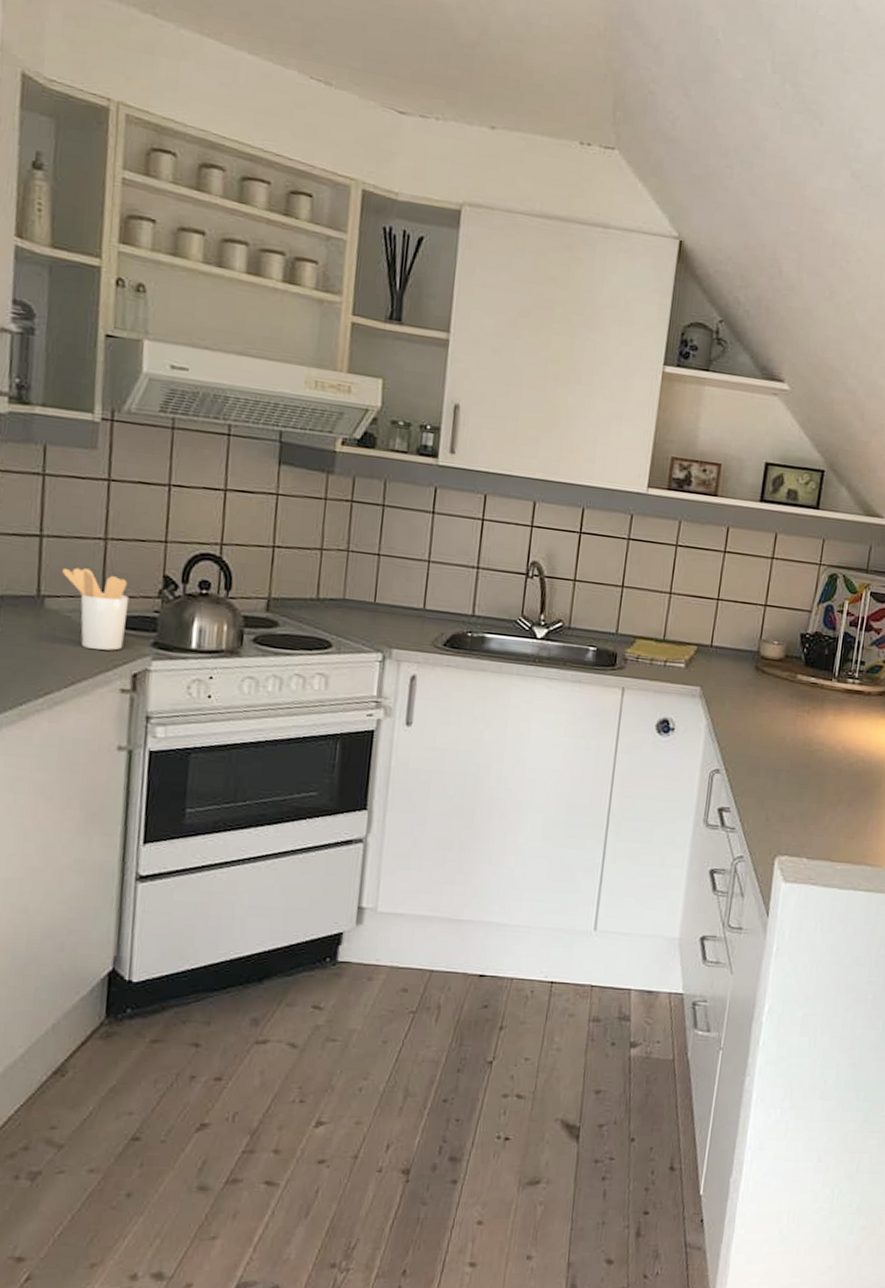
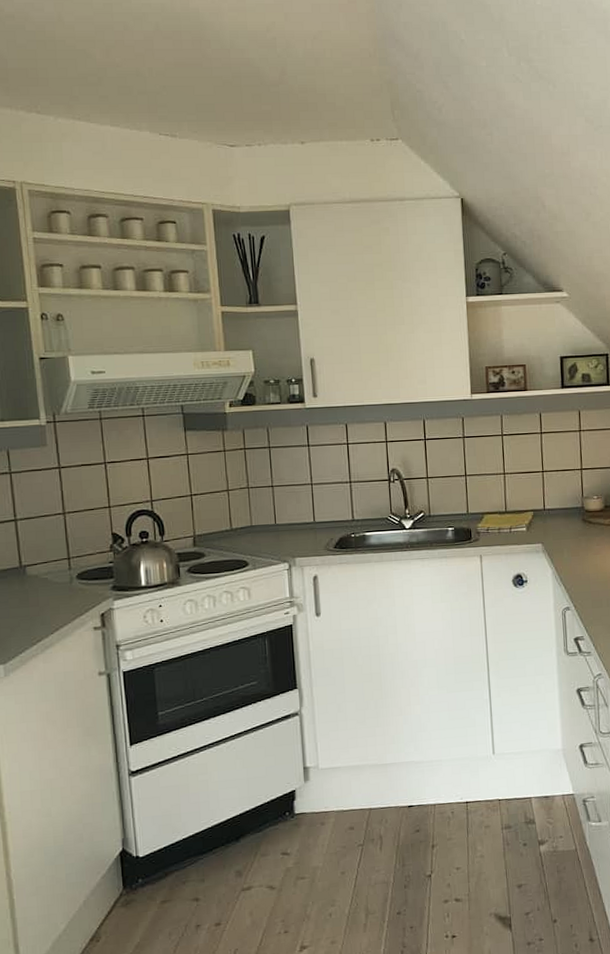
utensil holder: present [62,567,130,651] -> none [36,539,90,600]

